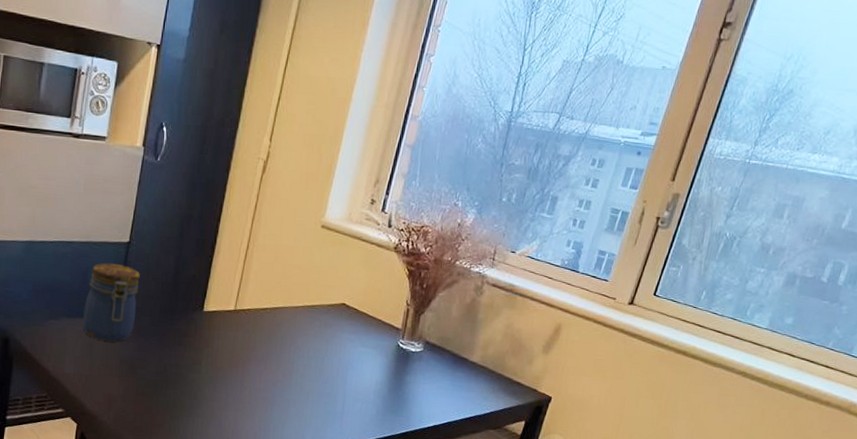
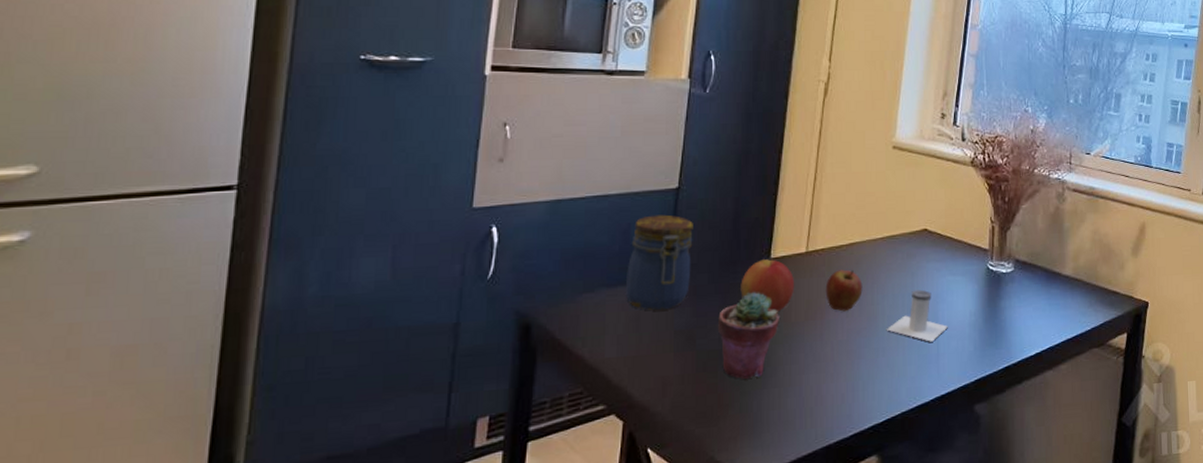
potted succulent: none [155,337,207,407] -> present [717,292,779,379]
apple: none [176,311,223,357] -> present [740,259,795,312]
fruit: none [248,329,282,365] -> present [825,269,863,312]
salt shaker: none [299,355,355,401] -> present [887,289,948,342]

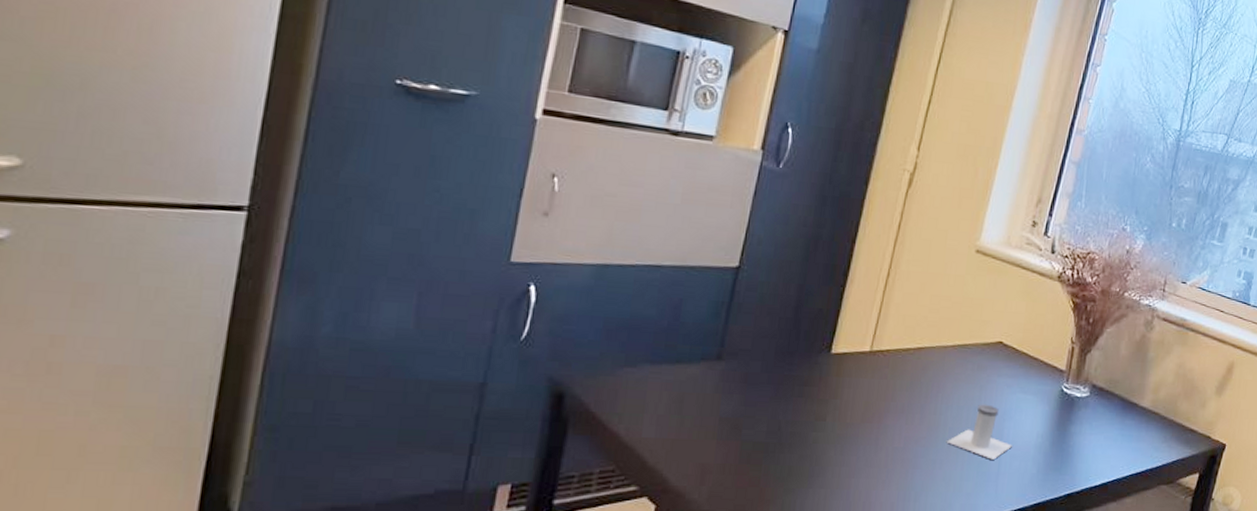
jar: present [625,214,693,310] -> none [670,293,751,394]
potted succulent: present [717,292,779,379] -> none [766,386,834,476]
apple: present [740,259,795,312] -> none [795,354,855,411]
fruit: present [825,269,863,312] -> none [886,374,927,418]

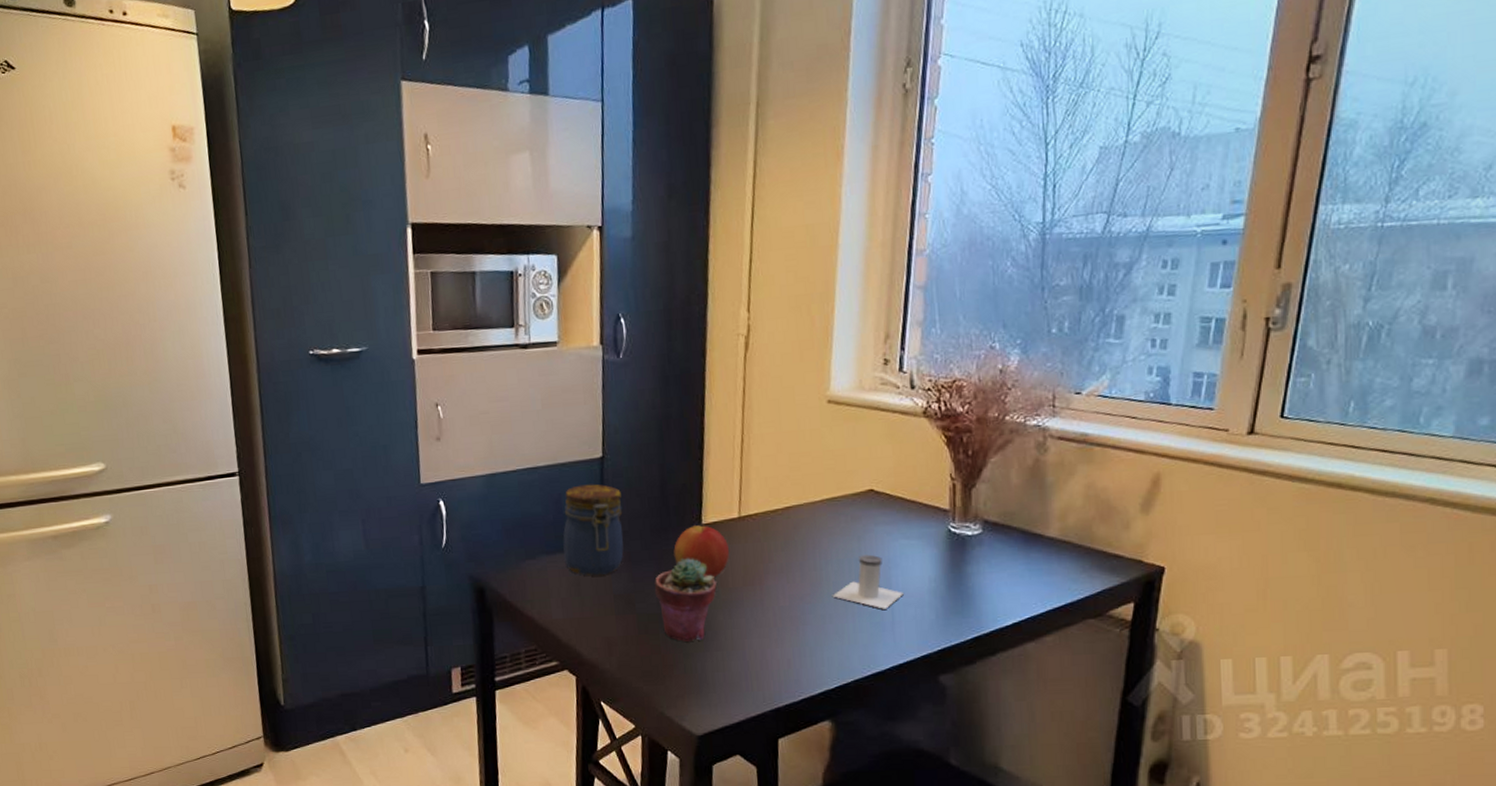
jar: none [670,293,751,394] -> present [563,484,624,576]
potted succulent: none [766,386,834,476] -> present [654,558,717,642]
apple: none [795,354,855,411] -> present [673,525,730,578]

